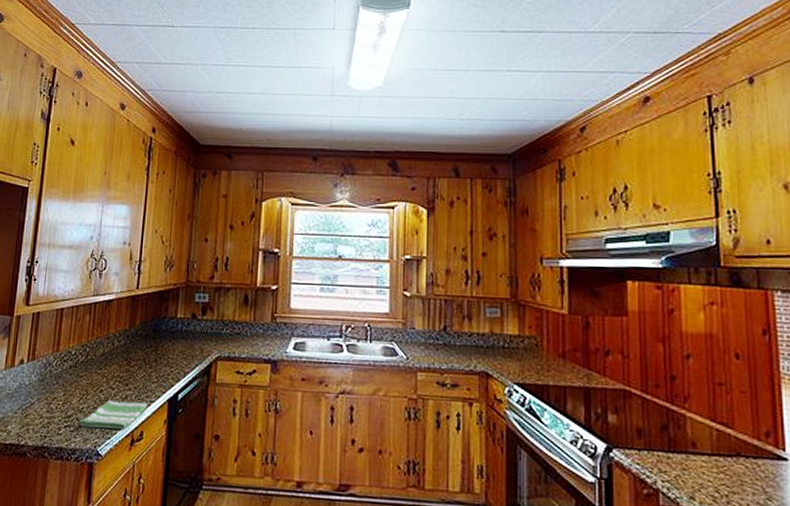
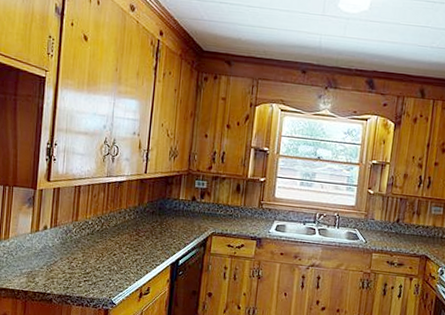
dish towel: present [79,400,148,429] -> none [96,262,154,285]

